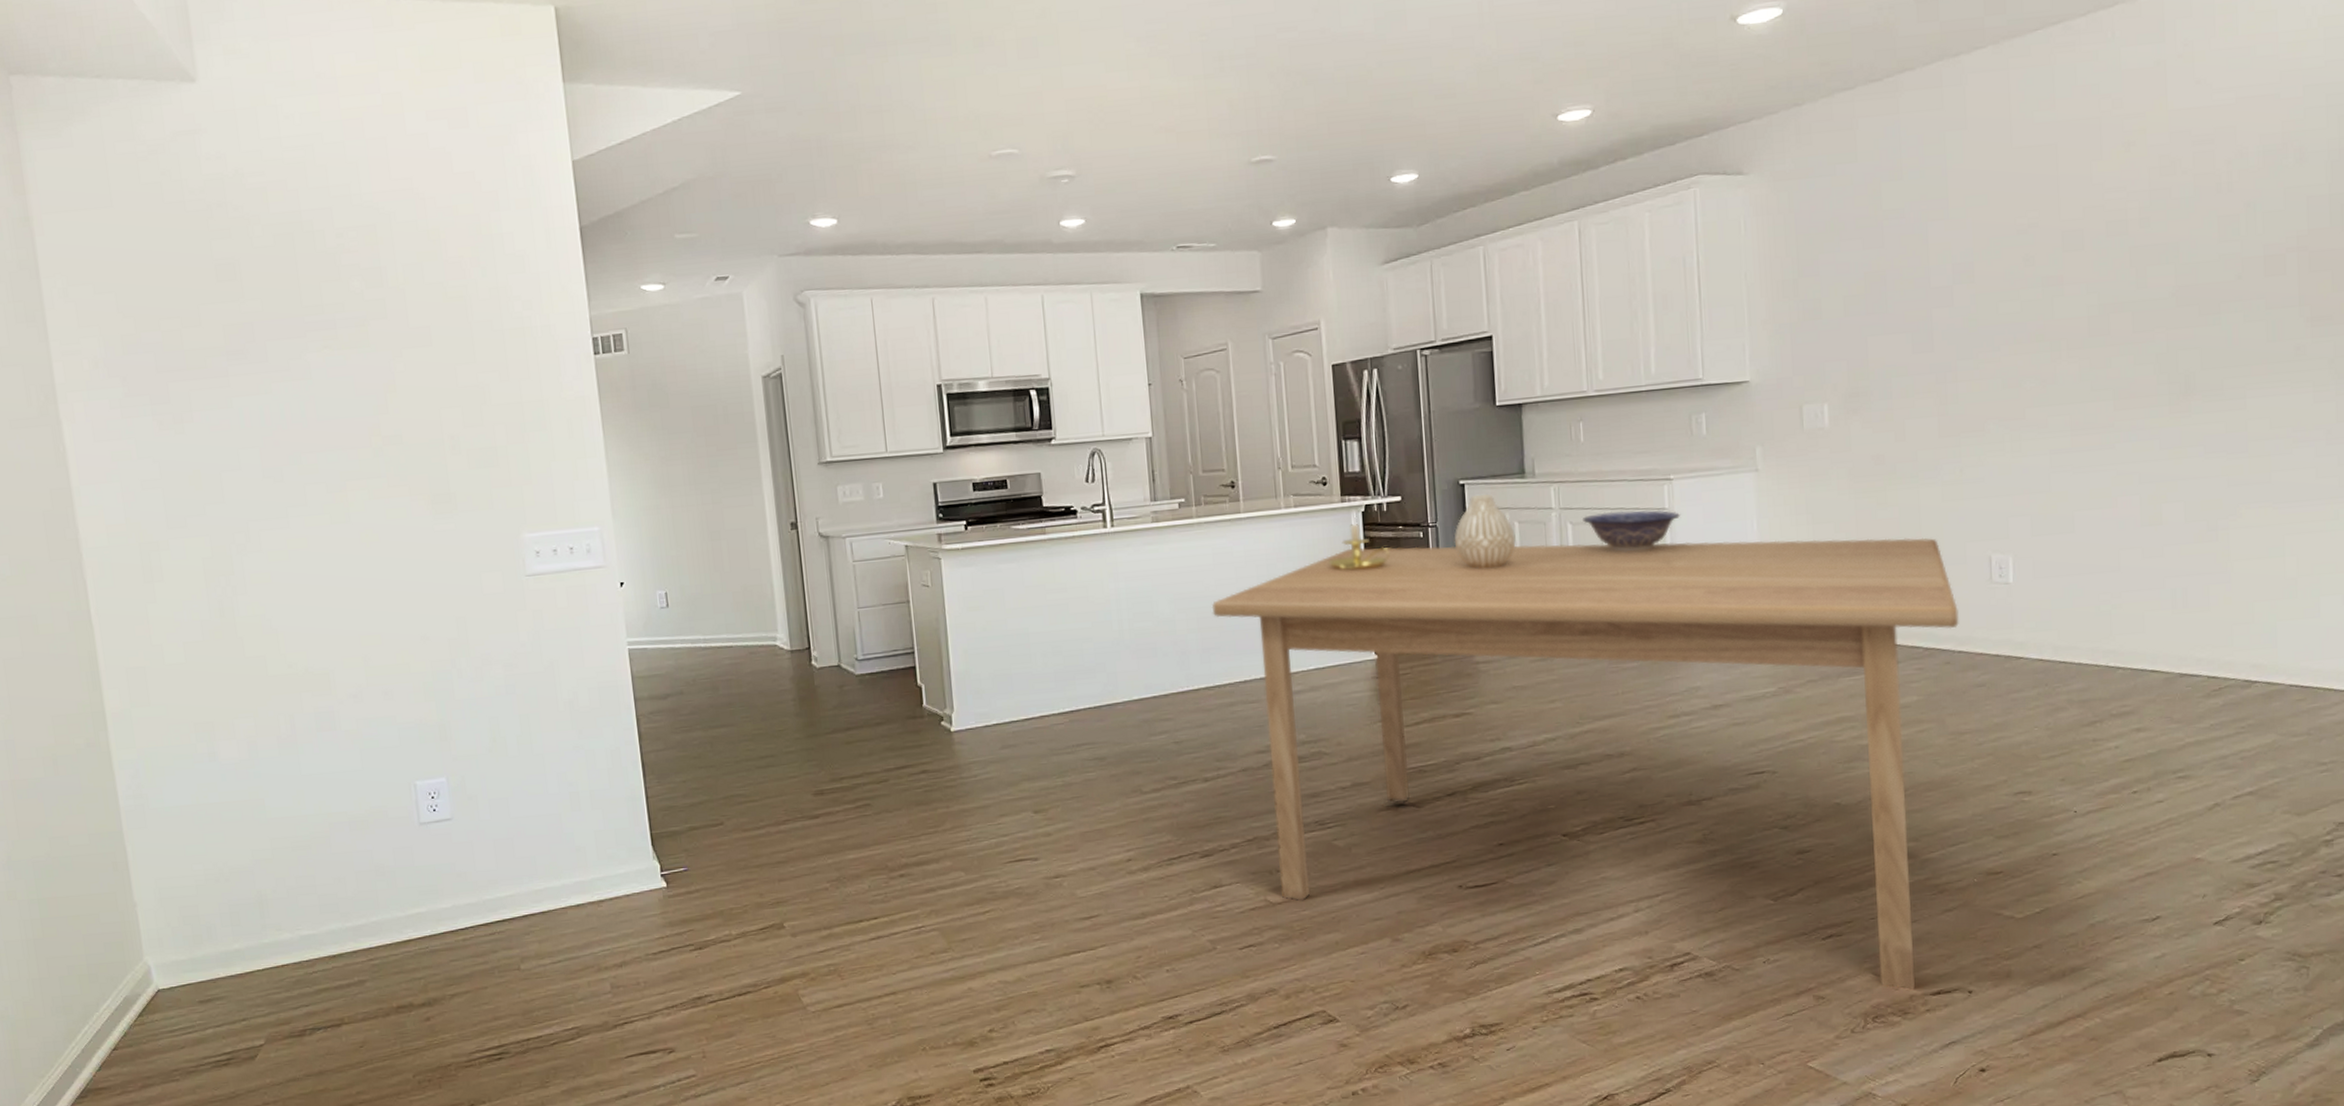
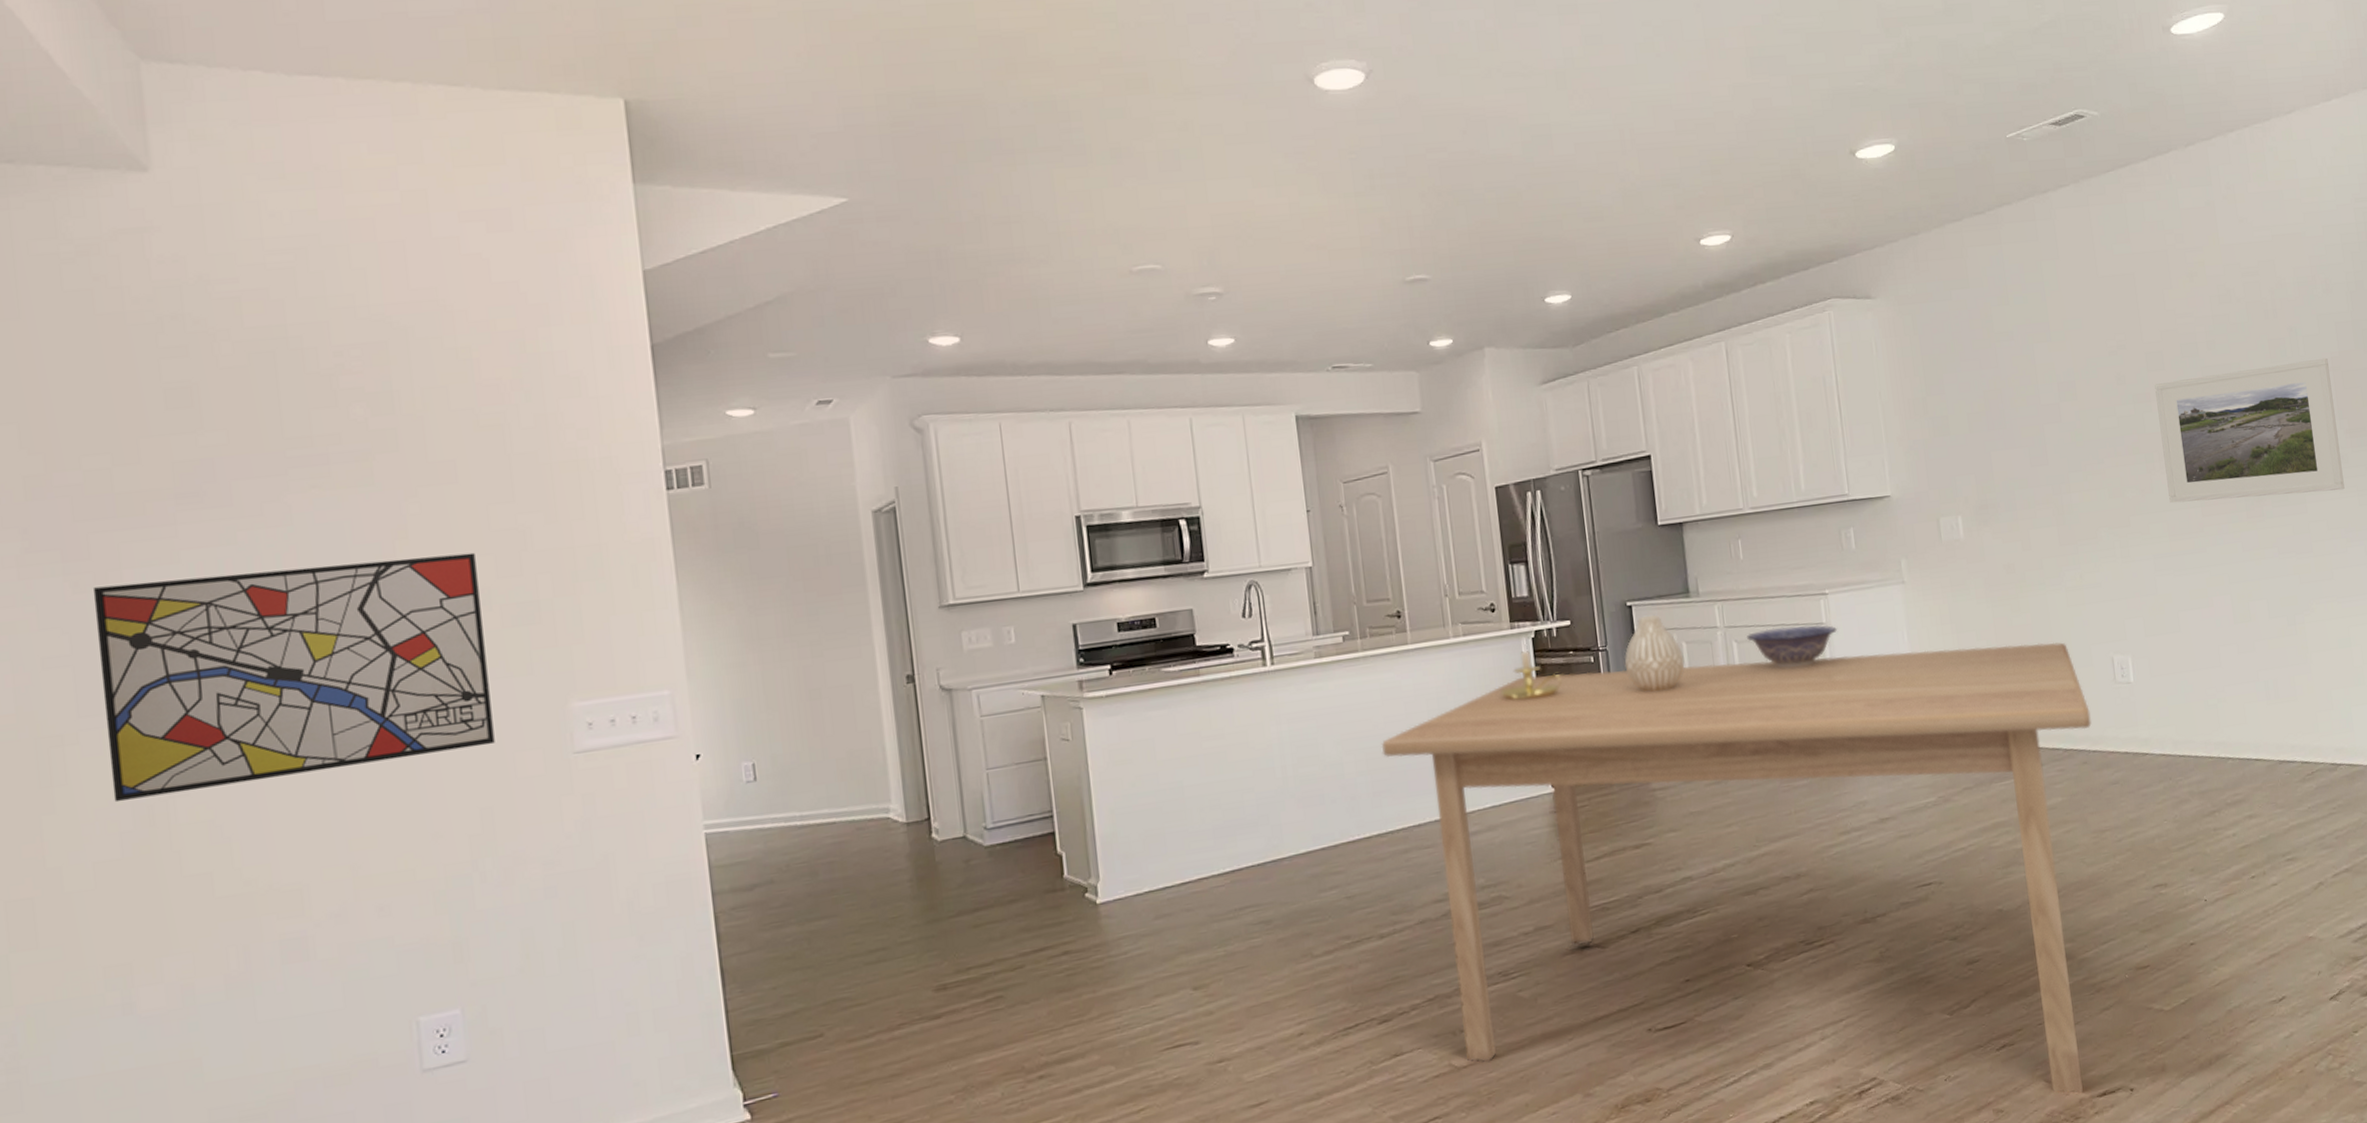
wall art: none [172,405,466,597] -> present [92,552,495,803]
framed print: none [2070,236,2297,396] -> present [2154,357,2345,504]

